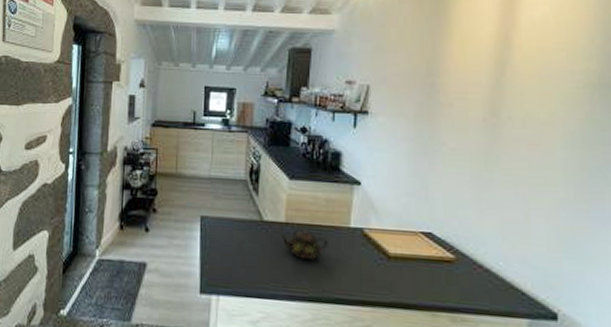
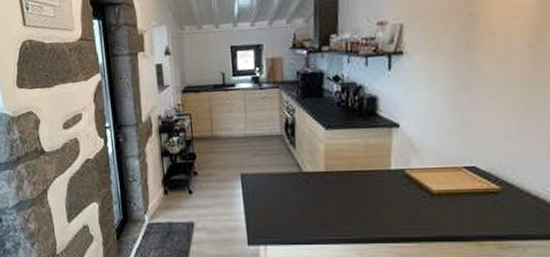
teapot: present [282,230,328,260] -> none [322,177,370,204]

